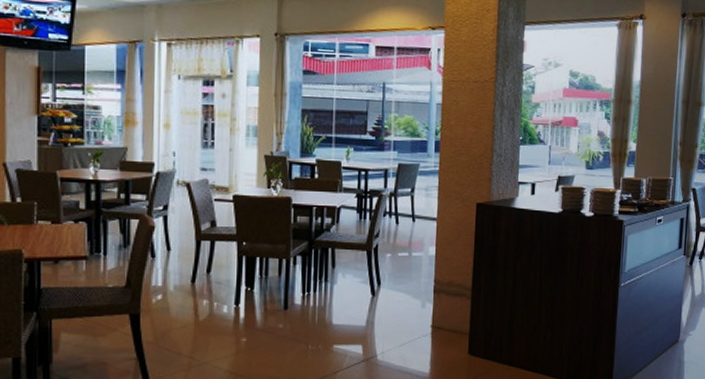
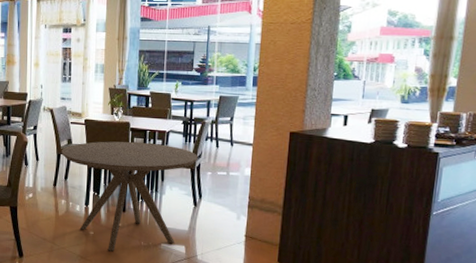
dining table: none [201,221,376,361] -> present [61,141,198,252]

